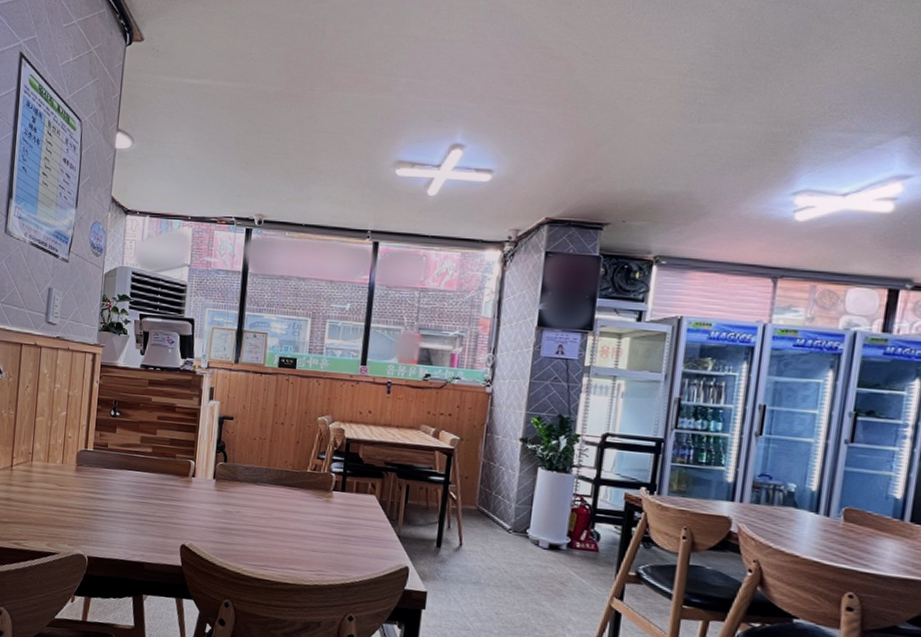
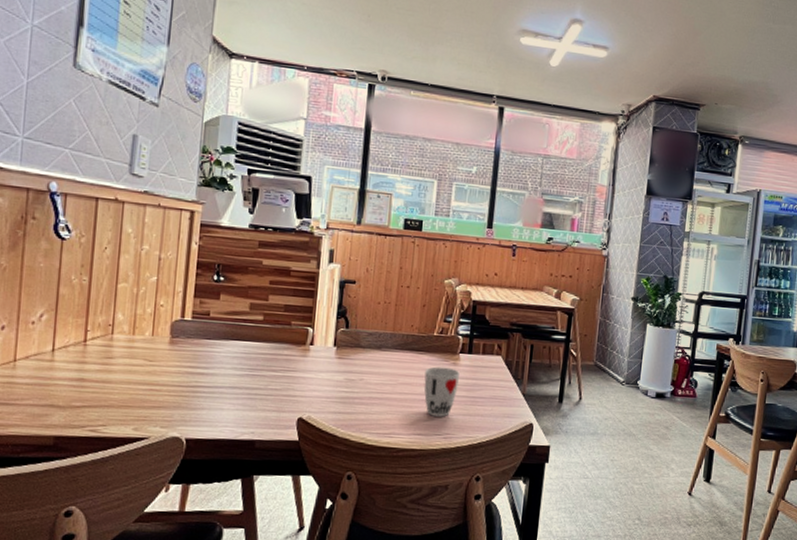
cup: none [297,503,332,554] -> present [424,366,459,417]

